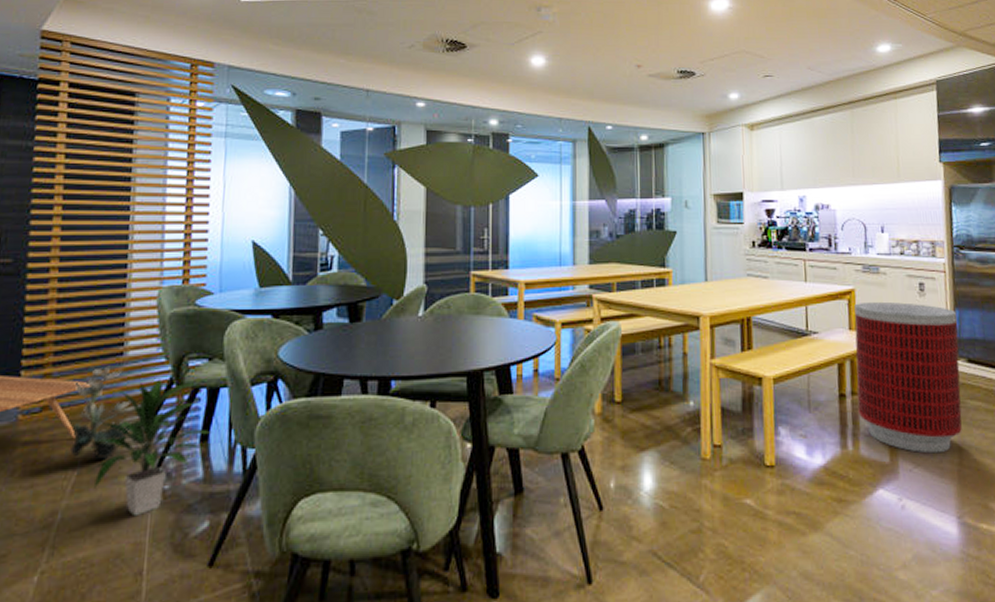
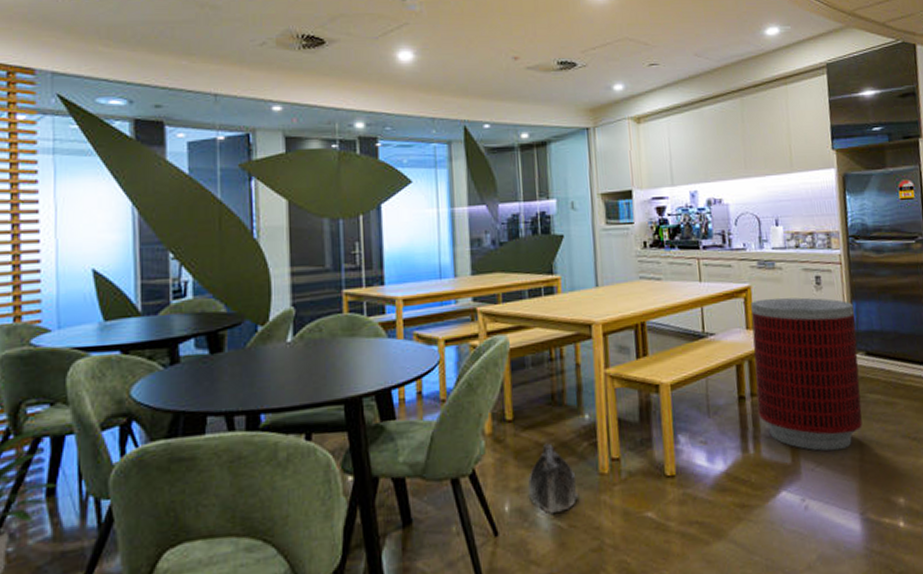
saddlebag: none [632,426,680,494] -> present [528,443,578,515]

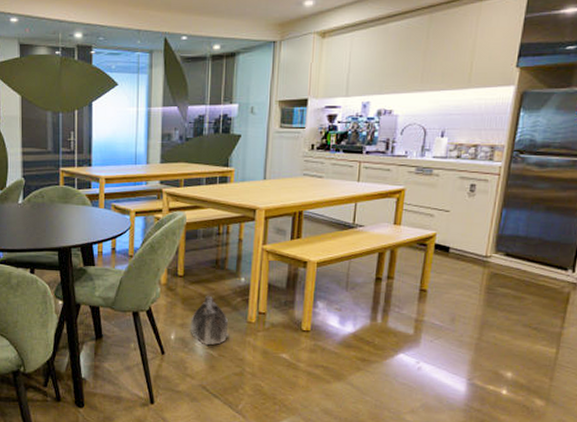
trash can: present [751,297,863,451] -> none [391,200,504,329]

